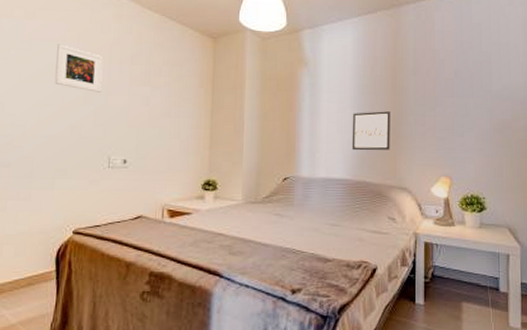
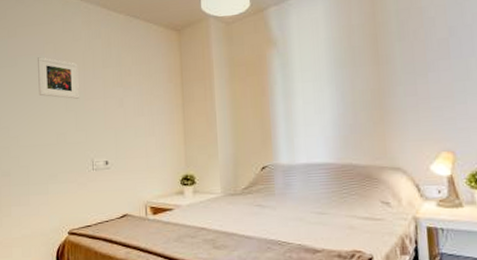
wall art: present [352,111,390,151] -> none [331,84,377,131]

